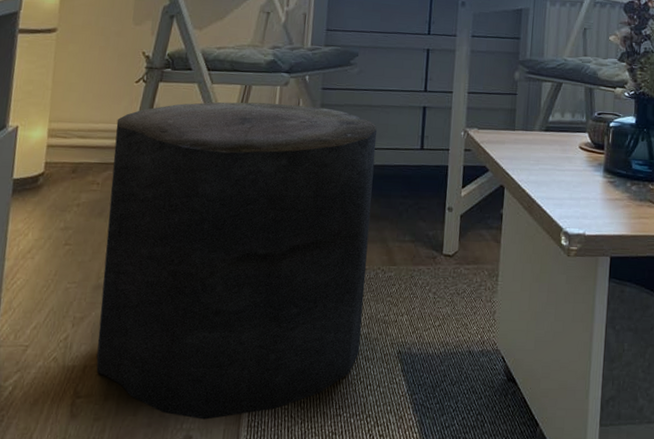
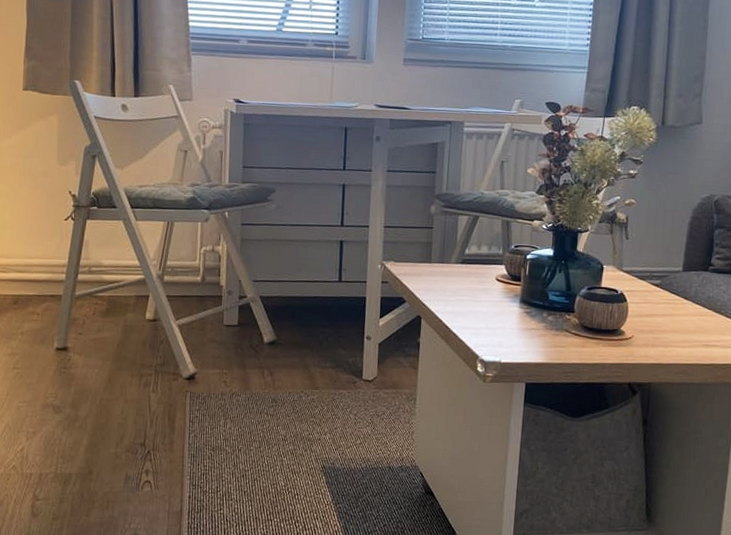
stool: present [96,101,377,420] -> none [50,237,296,521]

